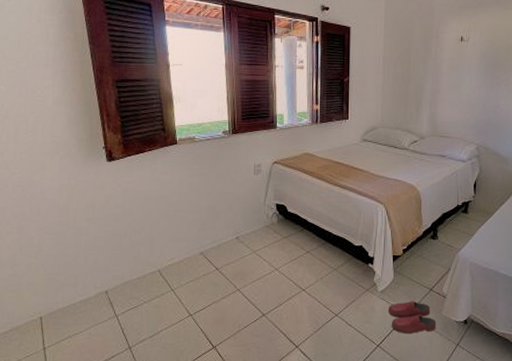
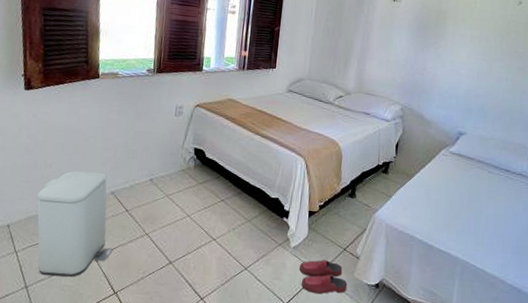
pedal bin: none [130,234,208,335] -> present [36,171,113,277]

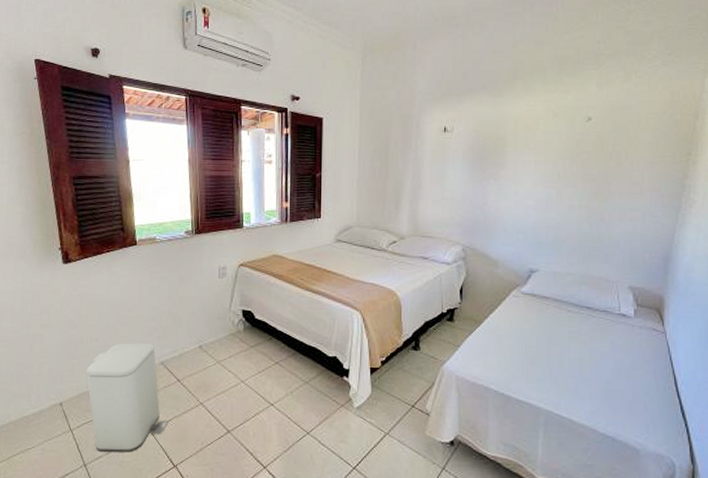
slippers: present [299,259,348,295] -> none [366,418,419,456]

